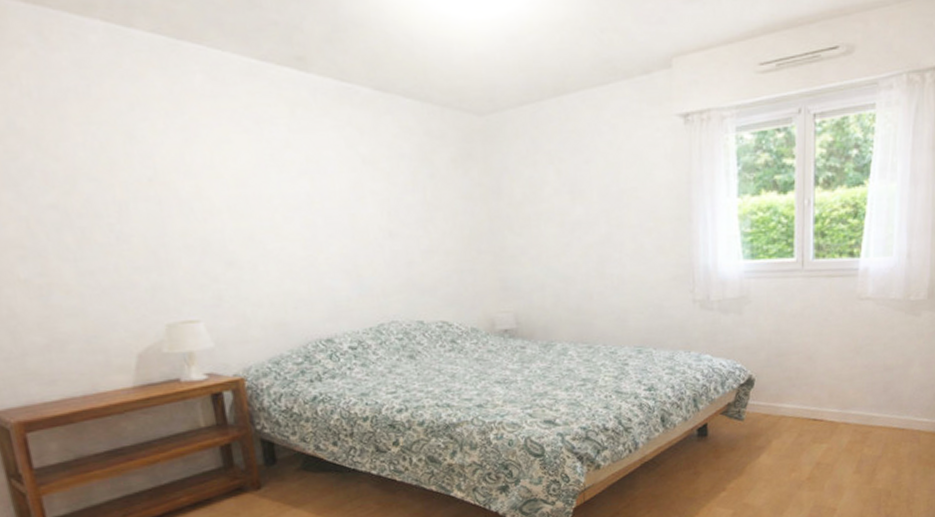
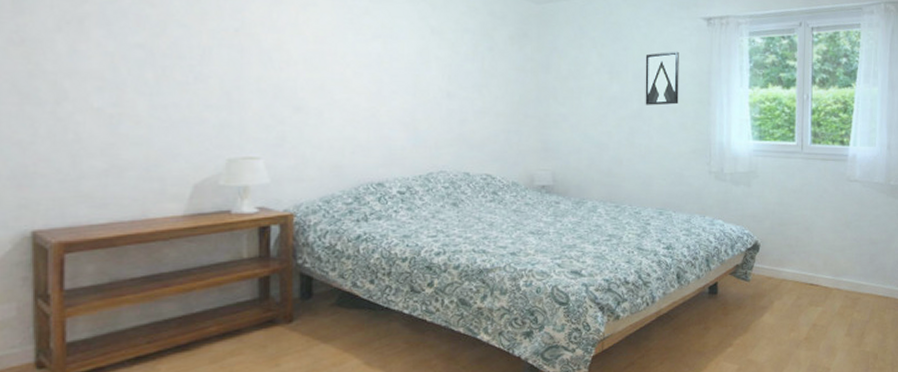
wall art: none [612,159,654,228] -> present [645,51,679,106]

